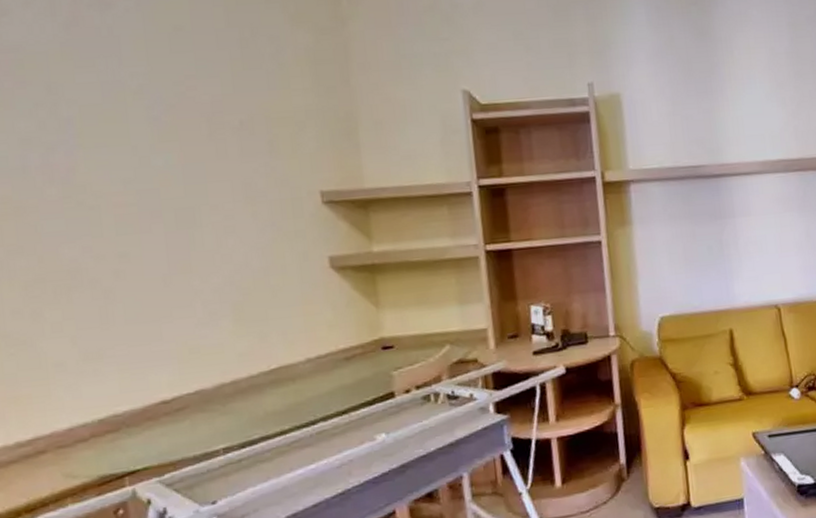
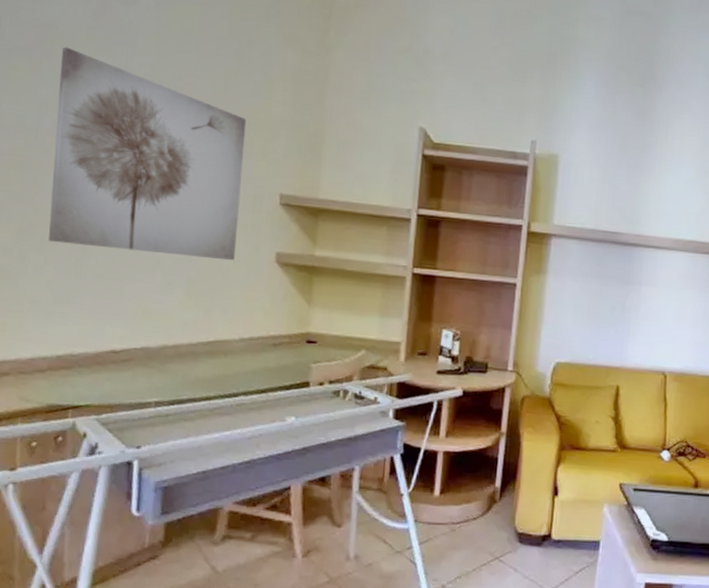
wall art: none [36,70,283,294] -> present [49,47,247,261]

